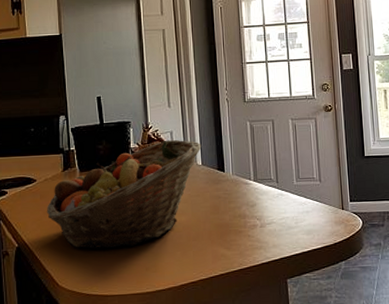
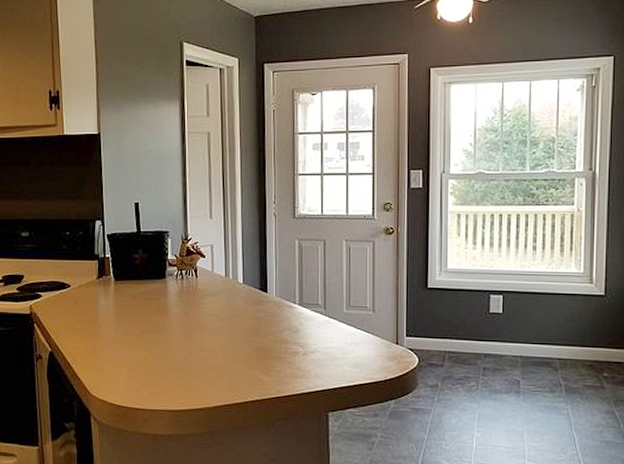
fruit basket: present [47,139,202,249] -> none [80,253,244,362]

